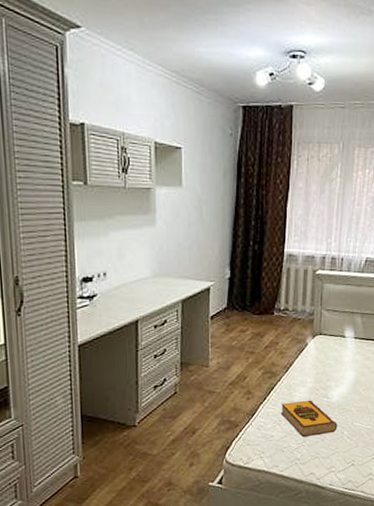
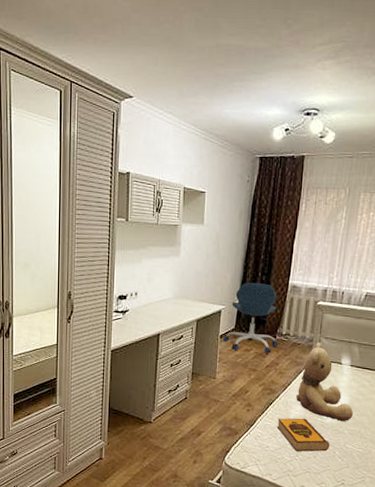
office chair: none [214,253,277,333] -> present [223,283,278,354]
teddy bear: none [300,316,360,398] -> present [296,342,354,421]

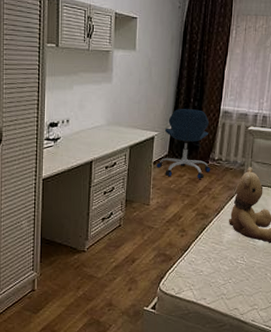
hardback book: present [277,418,330,452] -> none [211,241,262,275]

